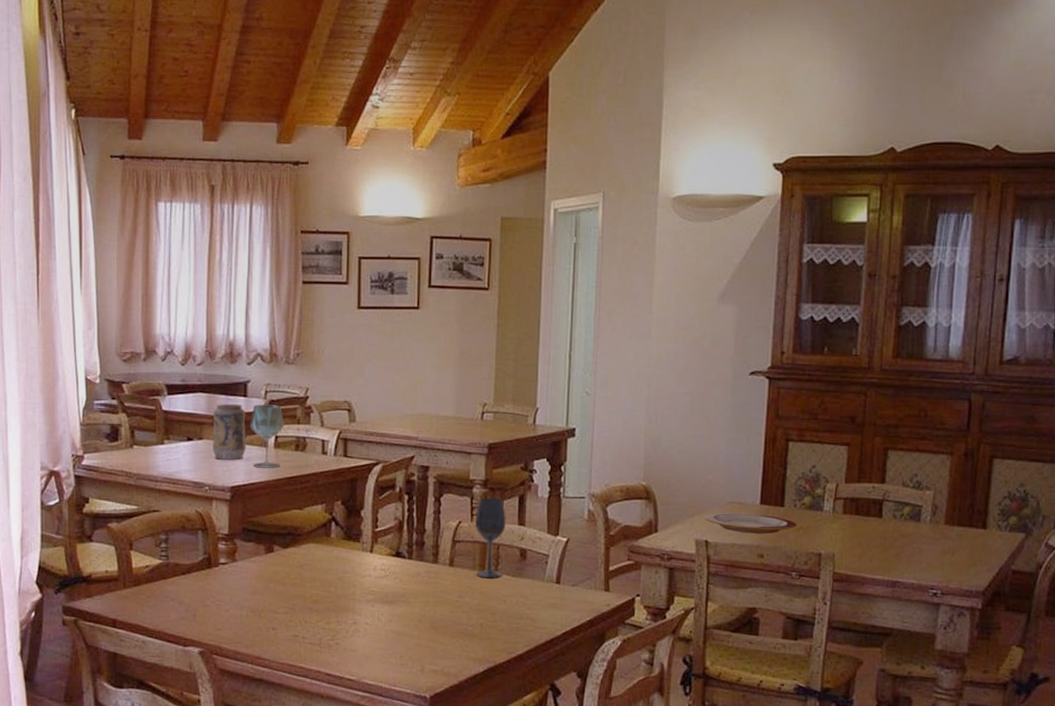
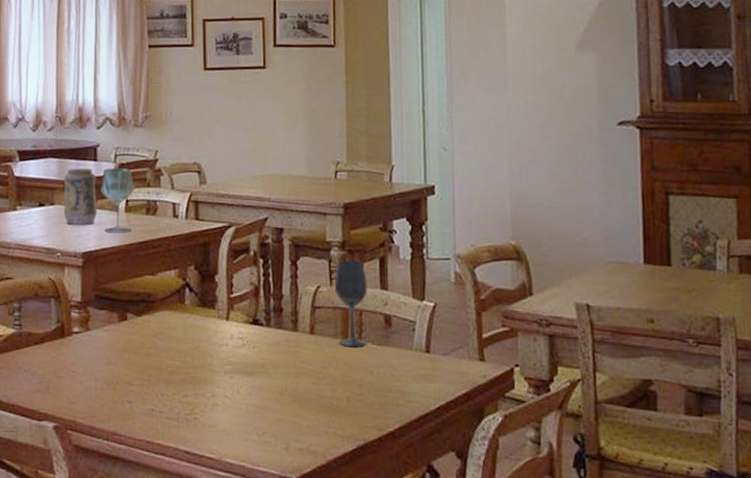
plate: present [704,513,797,534] -> none [583,274,688,296]

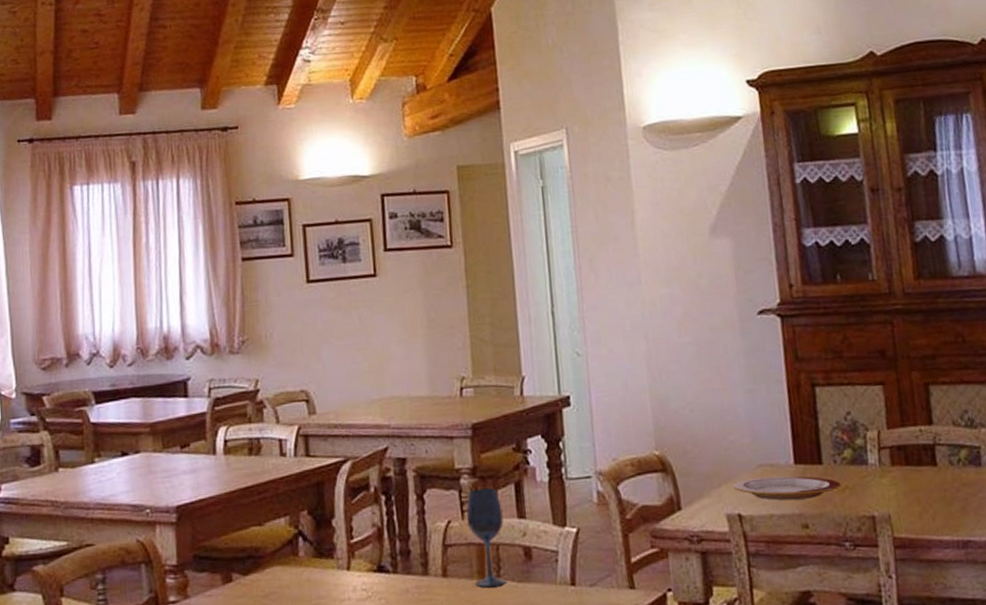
decorative vase: present [63,169,98,226] -> none [149,407,192,476]
wine glass: present [100,168,135,233] -> none [193,403,234,481]
plate: none [583,274,688,296] -> present [733,476,841,501]

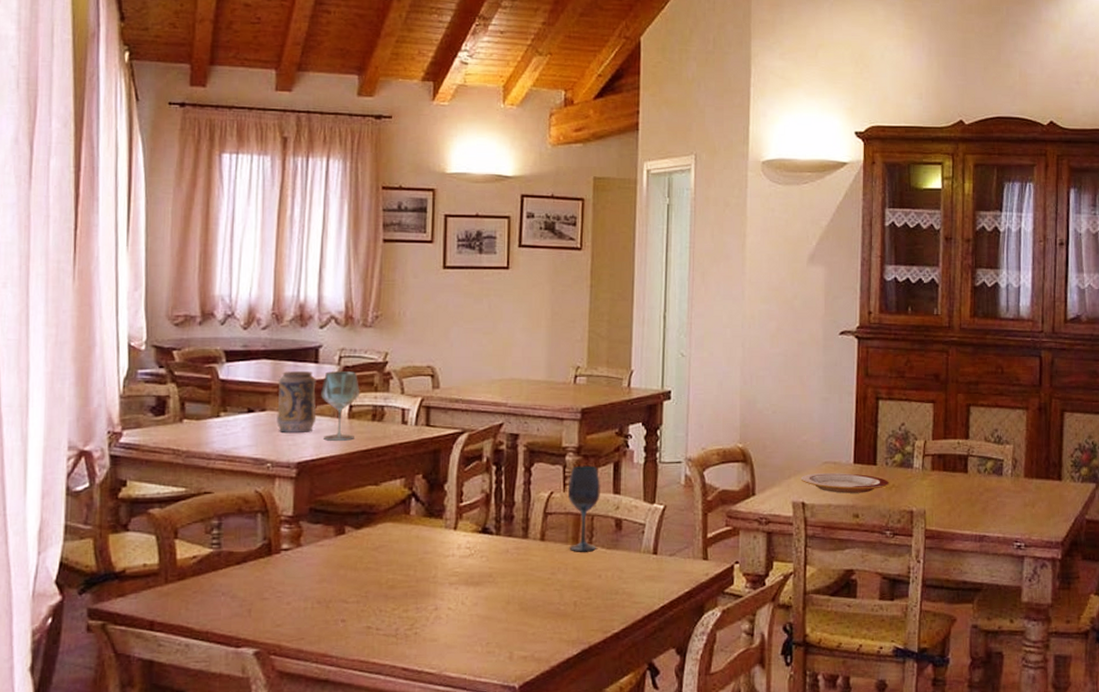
decorative vase: none [149,407,192,476] -> present [277,371,317,434]
wine glass: none [193,403,234,481] -> present [321,371,360,441]

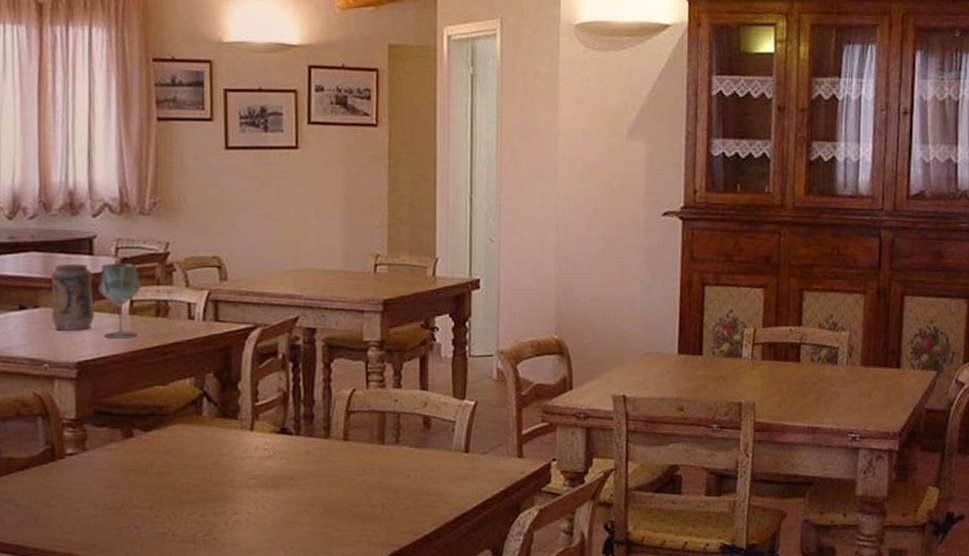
wineglass: present [567,465,600,552] -> none [371,360,406,452]
plate: present [801,473,889,493] -> none [621,364,716,386]

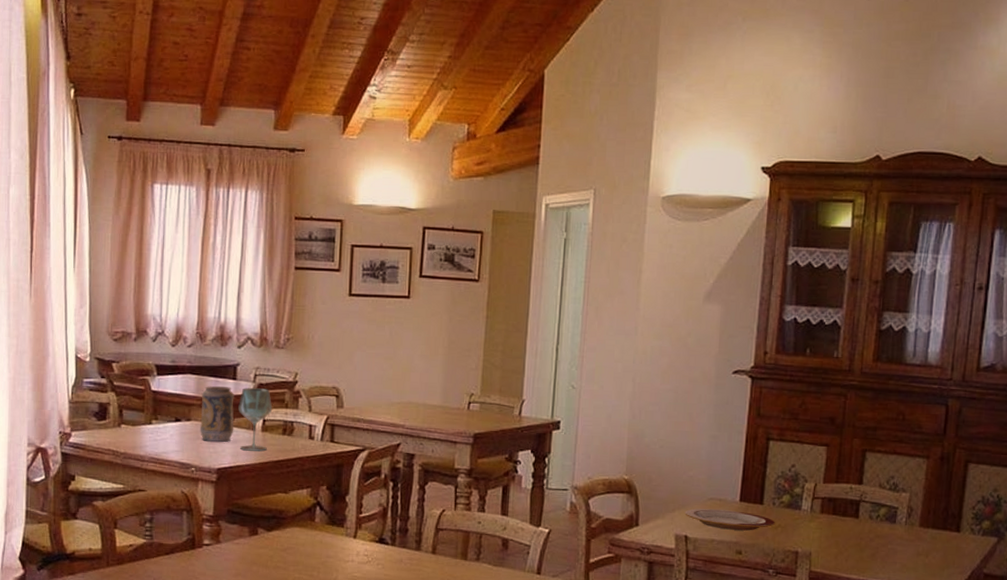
plate: none [621,364,716,386] -> present [685,508,775,531]

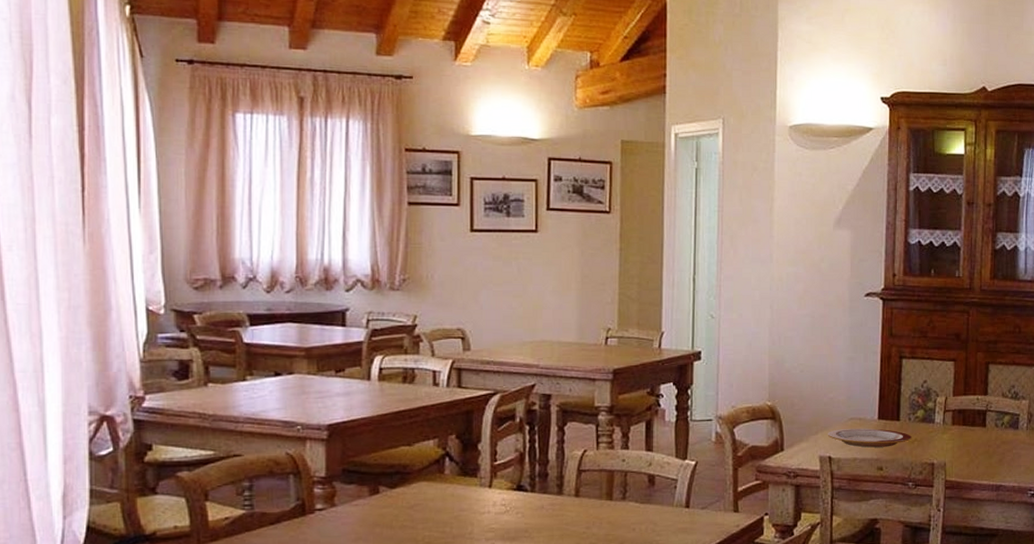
decorative vase: present [200,386,234,443] -> none [305,335,346,396]
wine glass: present [238,388,273,452] -> none [350,334,390,403]

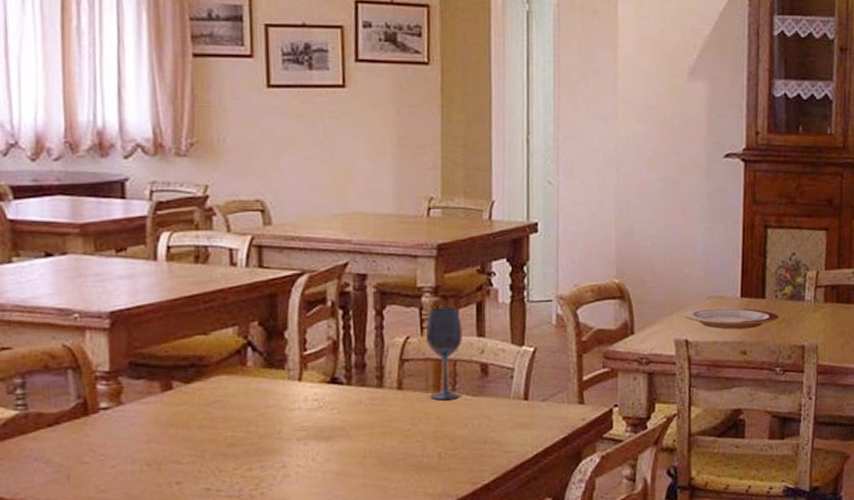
wineglass: none [601,424,633,507] -> present [425,306,462,400]

